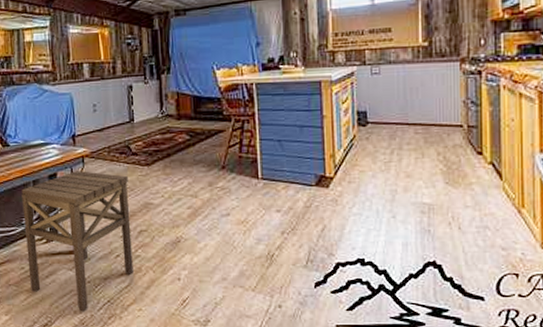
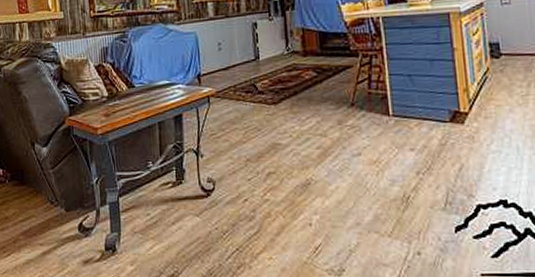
side table: present [21,171,133,312] -> none [147,111,263,261]

